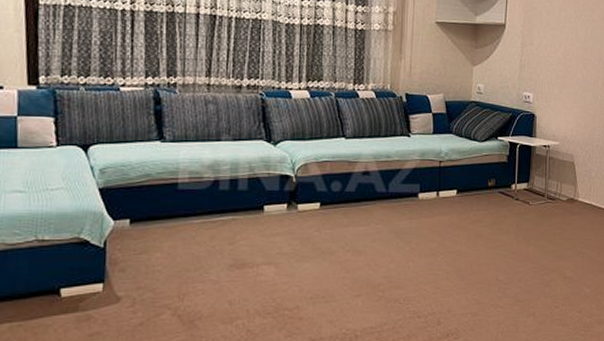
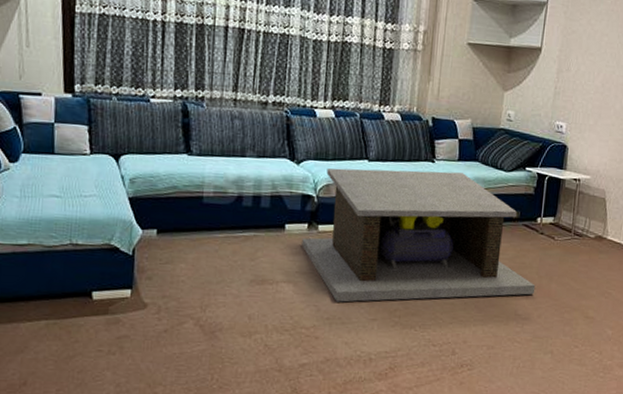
coffee table: none [282,145,514,281] -> present [302,168,536,302]

